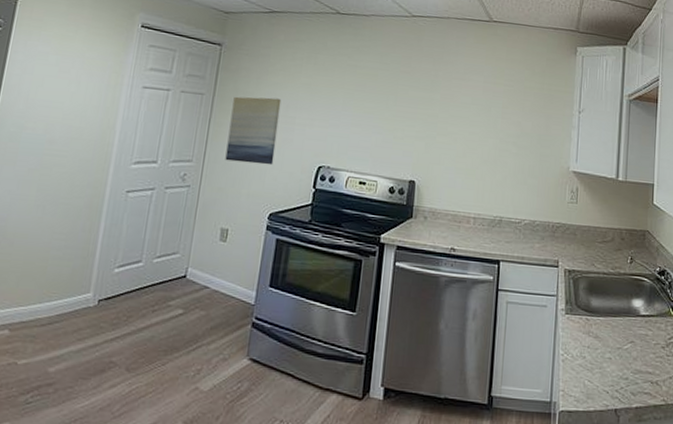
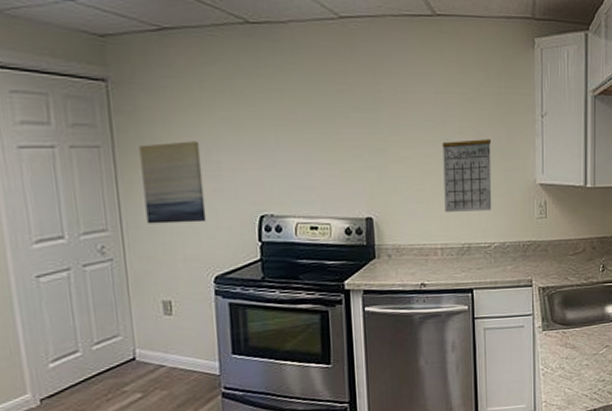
calendar: none [481,122,531,189] -> present [442,139,492,212]

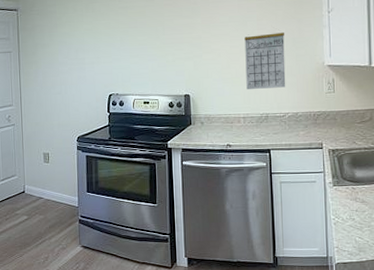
wall art: present [139,141,207,224] -> none [34,45,74,101]

